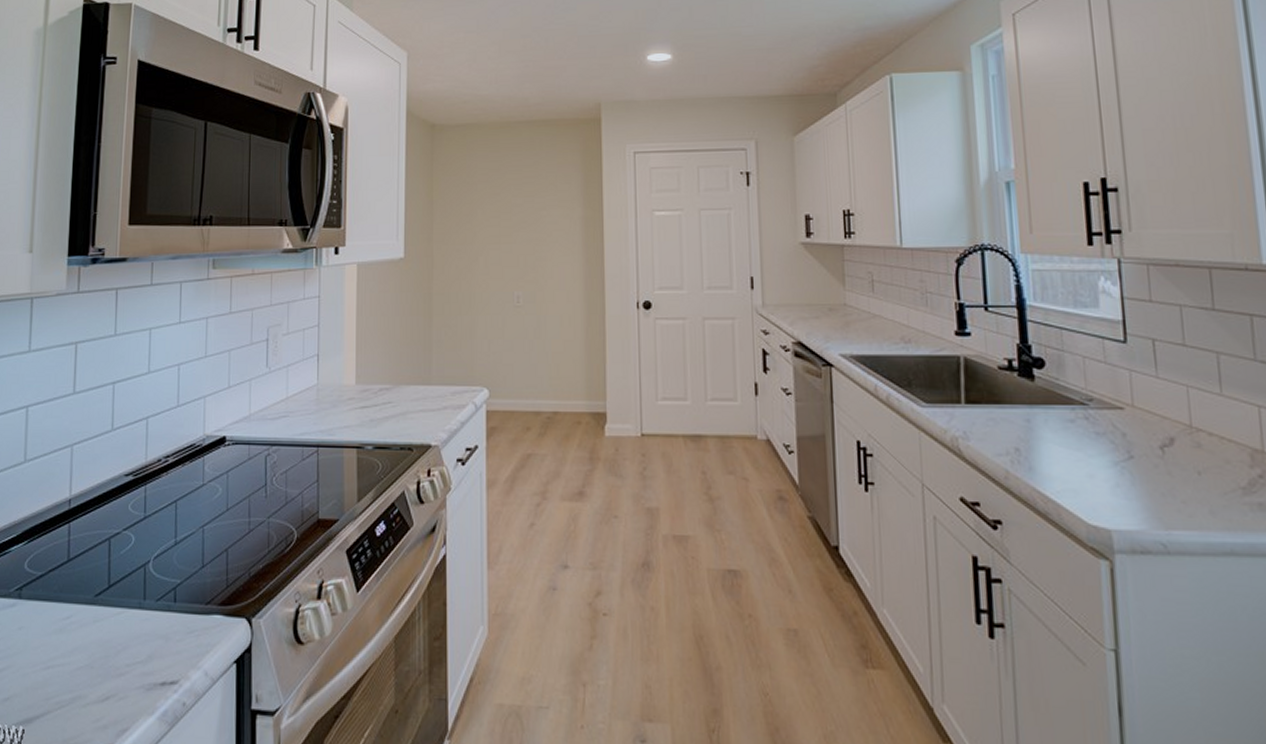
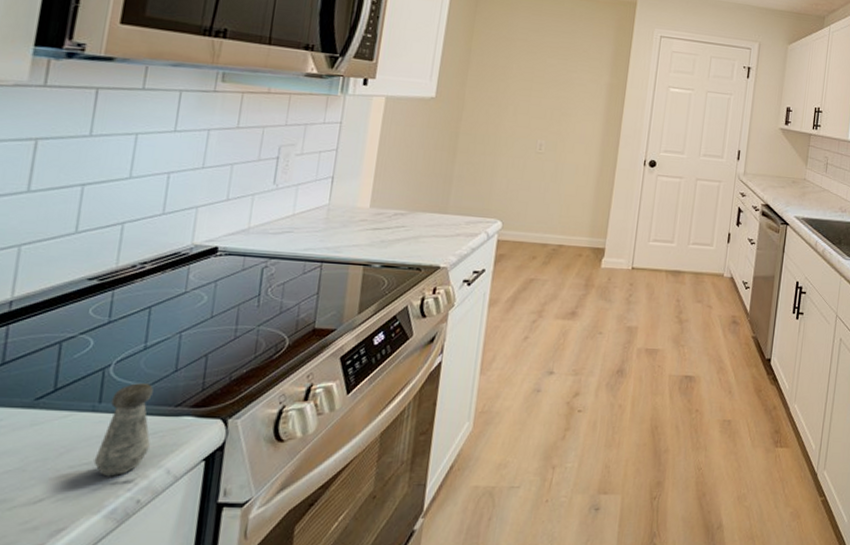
salt shaker: none [145,580,188,677] -> present [93,383,154,477]

